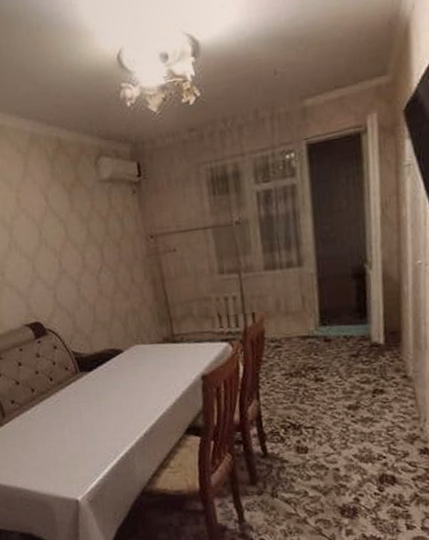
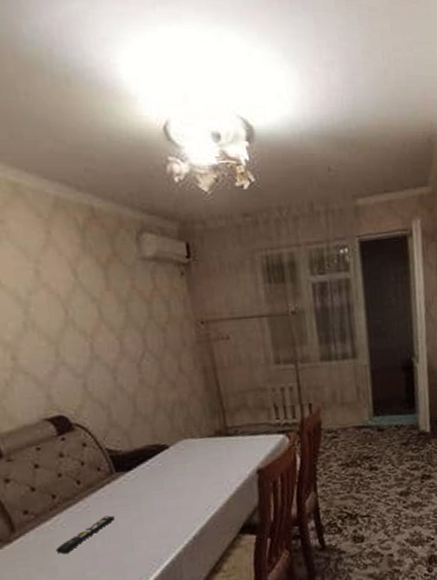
remote control: none [34,409,79,439] -> present [55,515,115,554]

